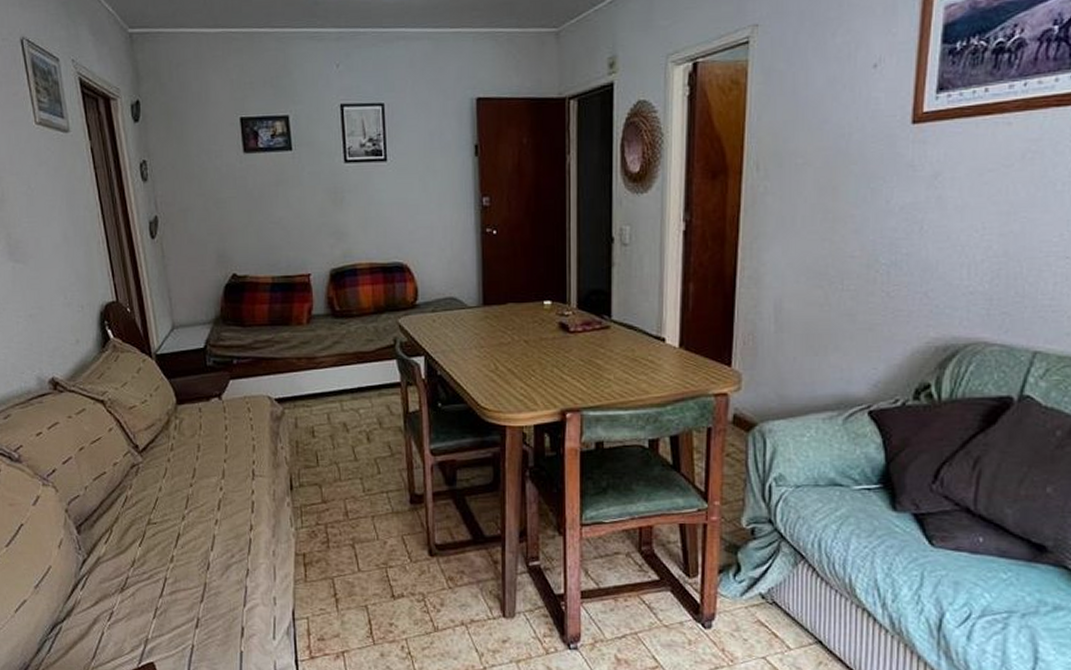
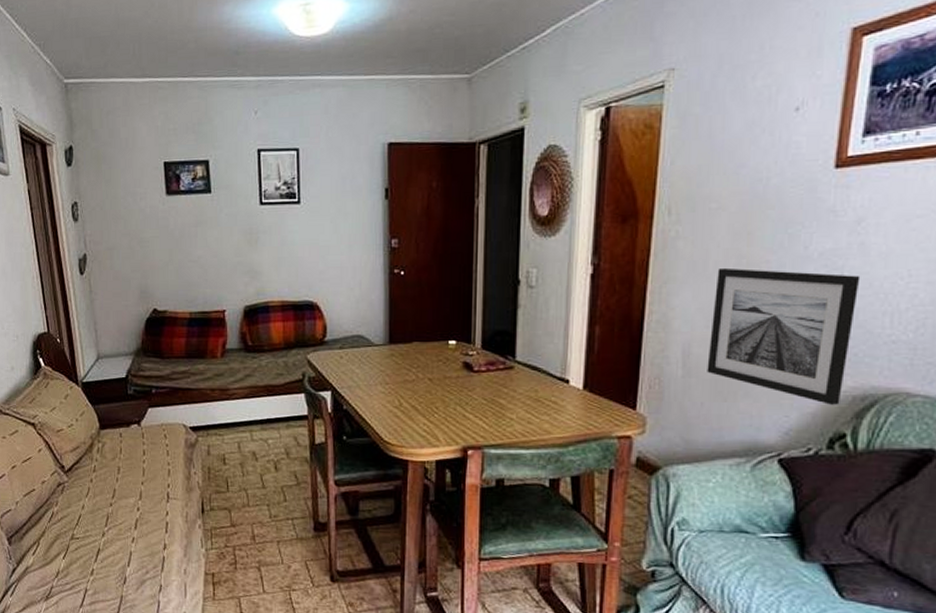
wall art: none [798,222,939,356] -> present [707,267,861,405]

